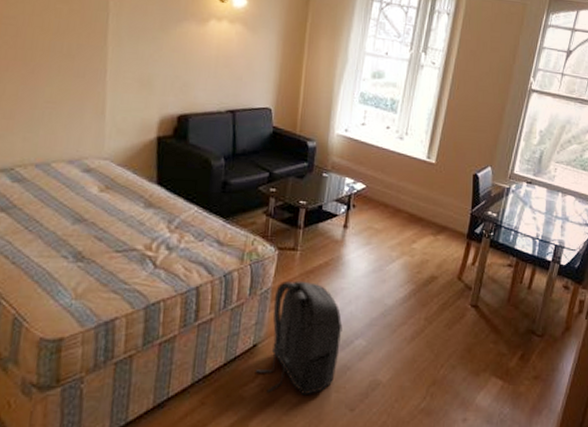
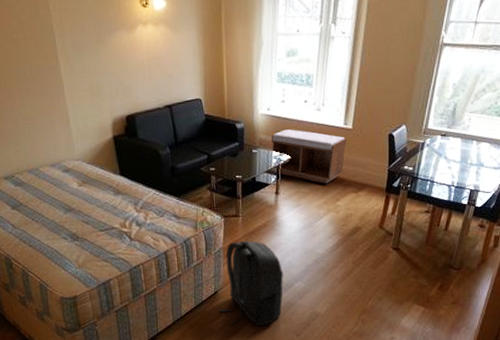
bench: none [345,155,429,222] -> present [271,129,347,184]

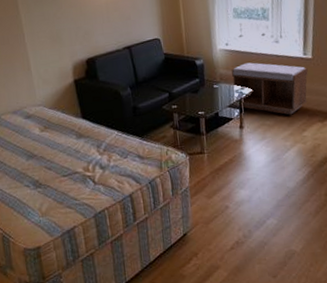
backpack: present [218,240,284,327] -> none [189,177,255,270]

